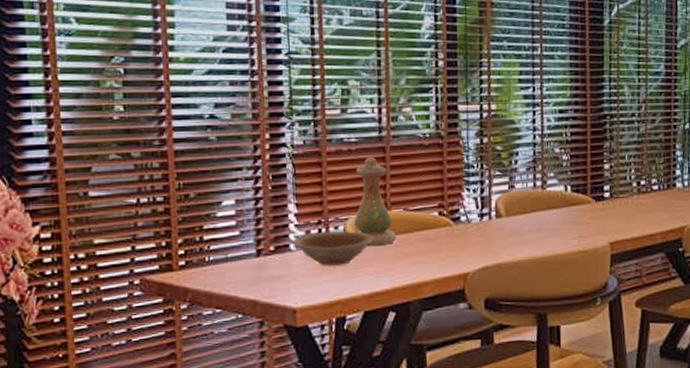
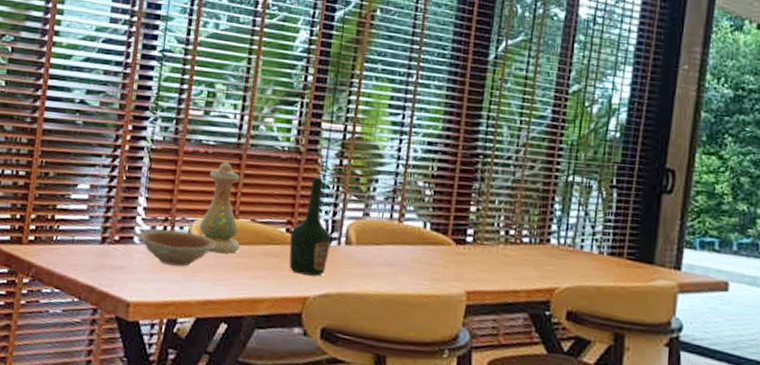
bottle: none [443,158,483,253] -> present [289,176,332,276]

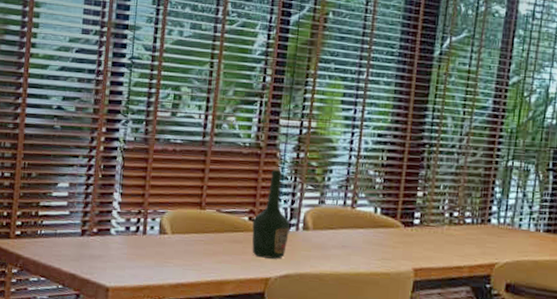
bowl: present [137,229,216,267] -> none [113,221,185,254]
vase: present [199,161,240,254] -> none [170,158,207,241]

